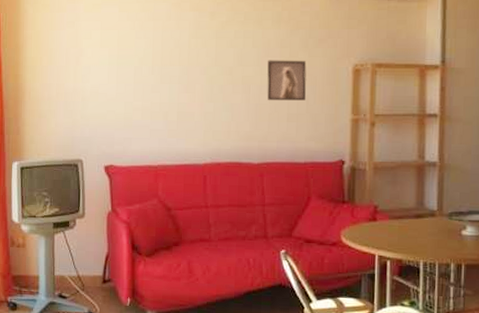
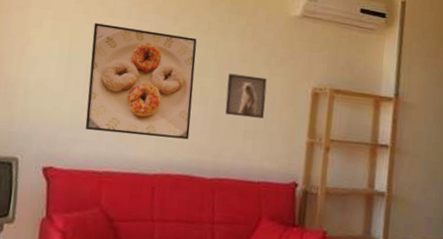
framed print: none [137,28,235,129] -> present [84,23,197,140]

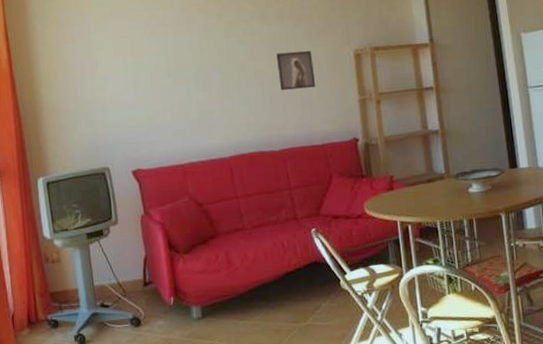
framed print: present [84,23,197,140] -> none [149,28,253,131]

